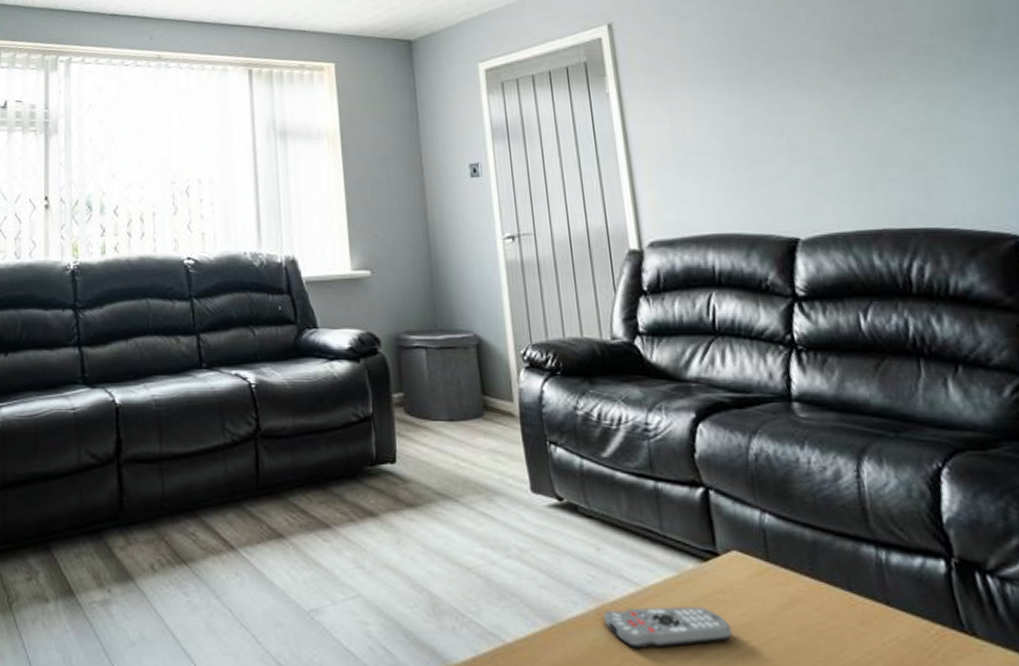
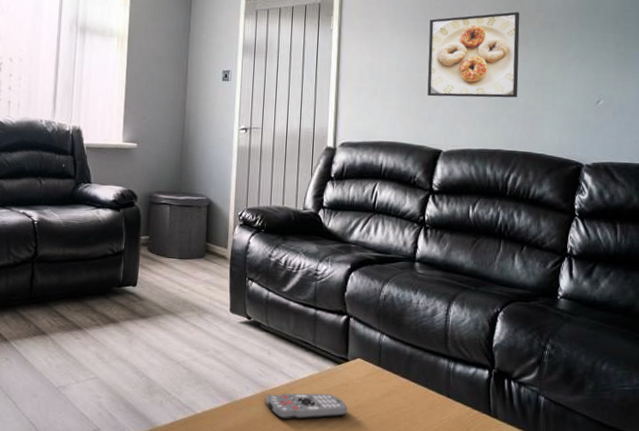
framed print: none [744,37,898,166] -> present [427,12,520,98]

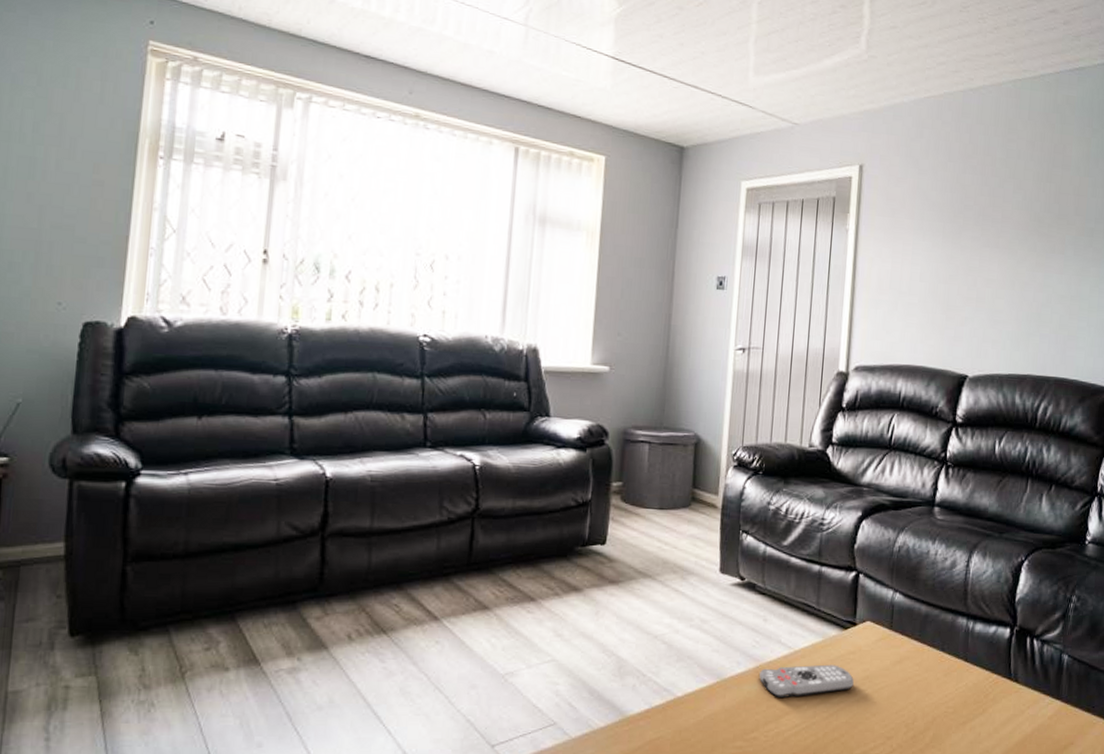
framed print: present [427,12,520,98] -> none [953,214,1057,315]

